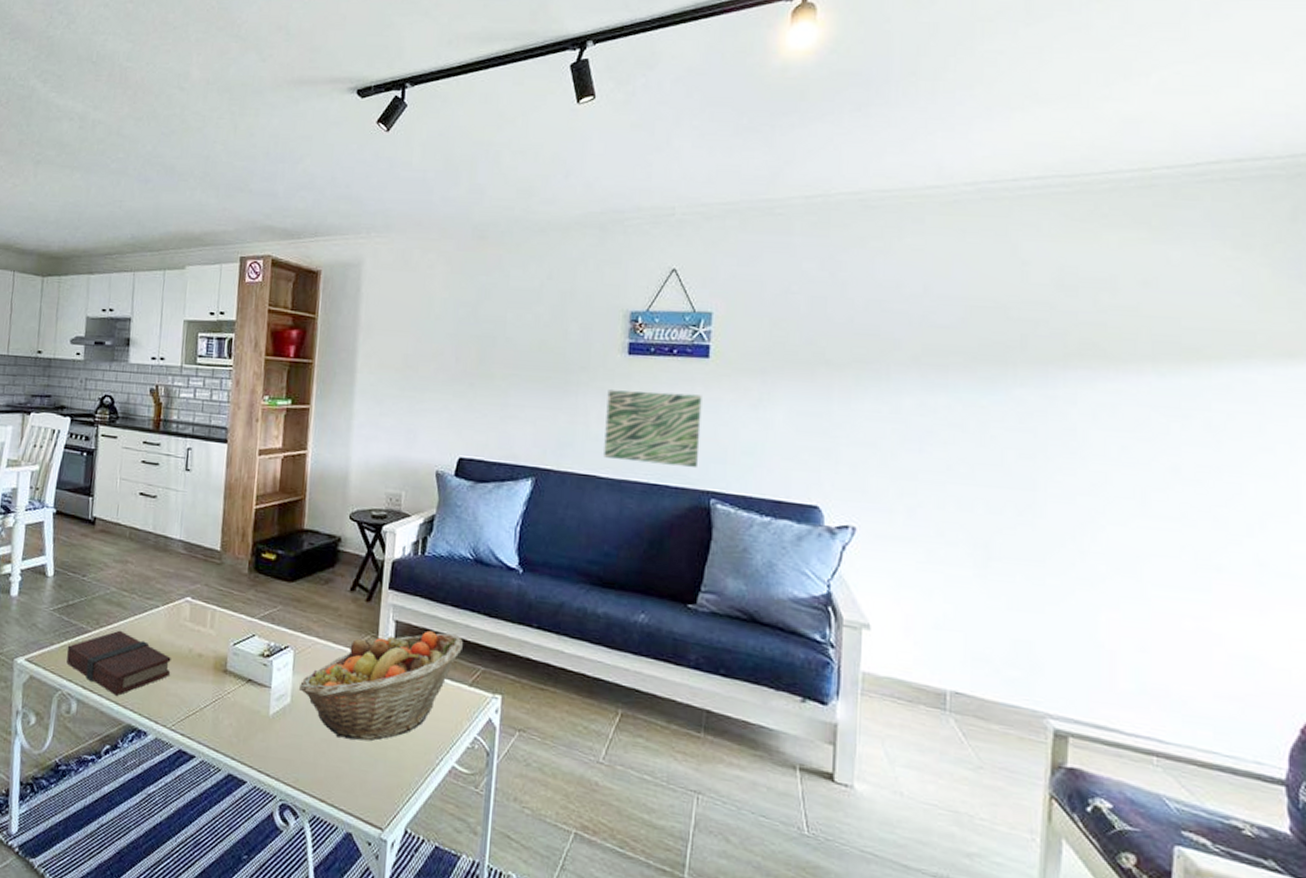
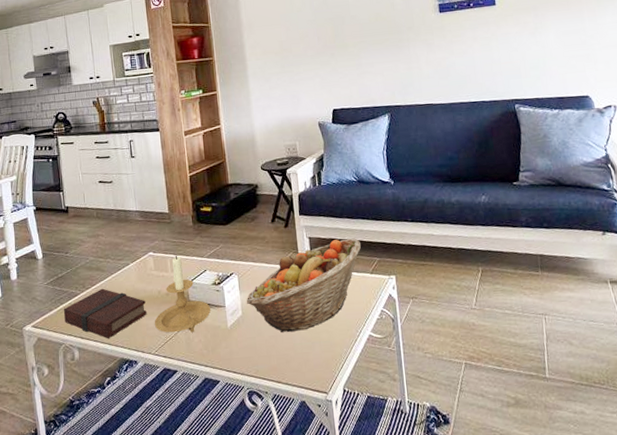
candle holder: none [176,607,251,712] -> present [154,255,210,333]
wall art: present [604,390,702,469] -> none [430,32,502,89]

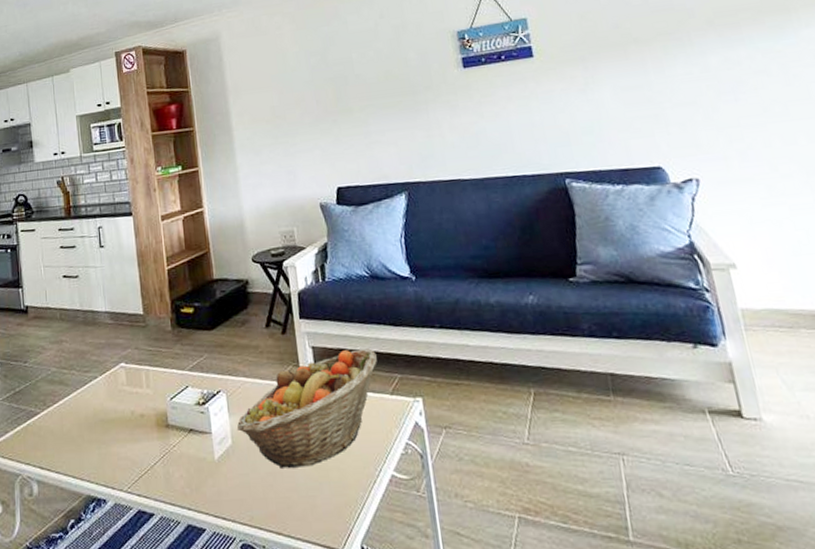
book: present [63,288,147,338] -> none [20,406,117,470]
candle holder: present [154,255,210,333] -> none [126,367,194,465]

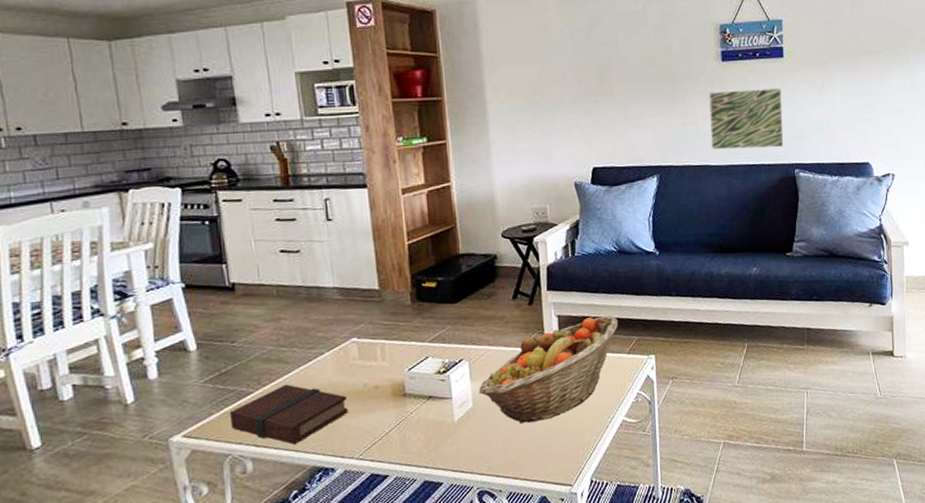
book: none [20,406,117,470] -> present [229,384,348,444]
wall art: none [453,90,546,161] -> present [709,88,783,149]

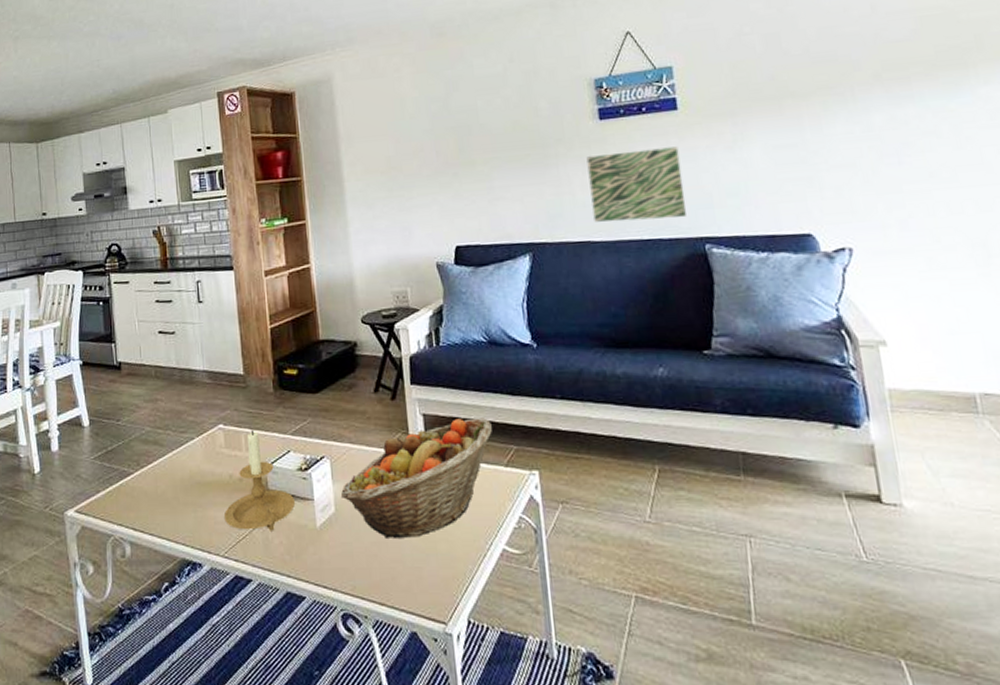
book: present [229,384,348,444] -> none [113,467,214,532]
candle holder: none [358,340,433,433] -> present [223,429,295,531]

